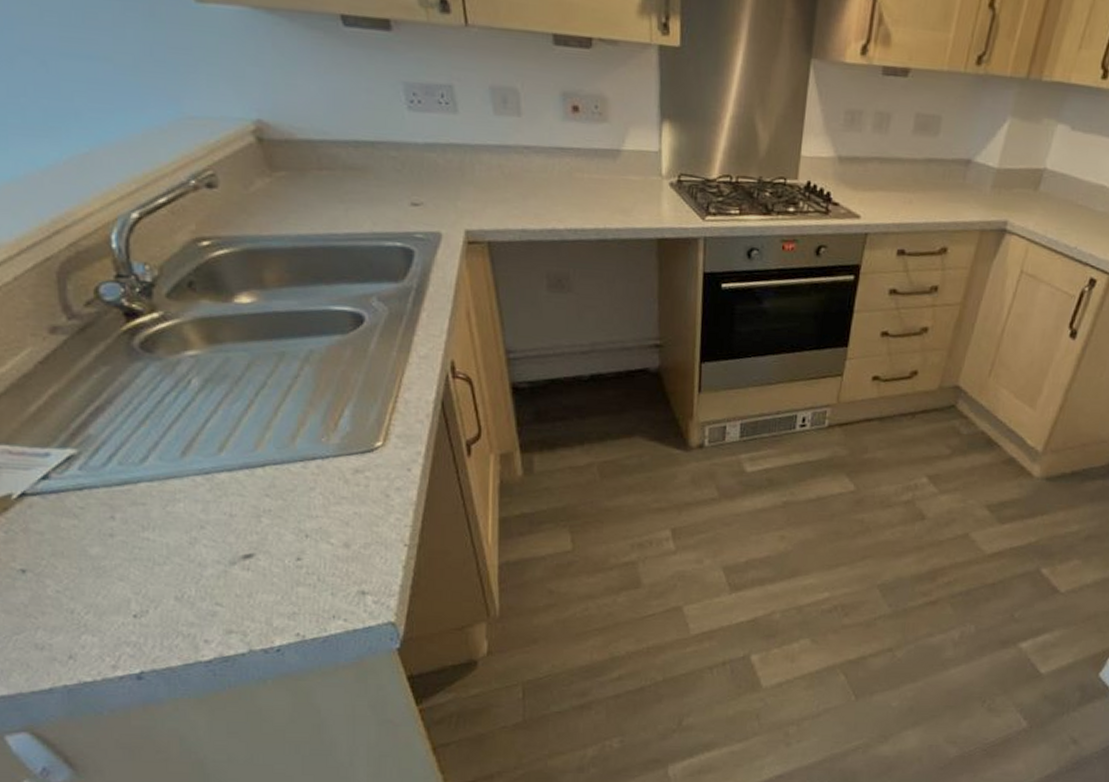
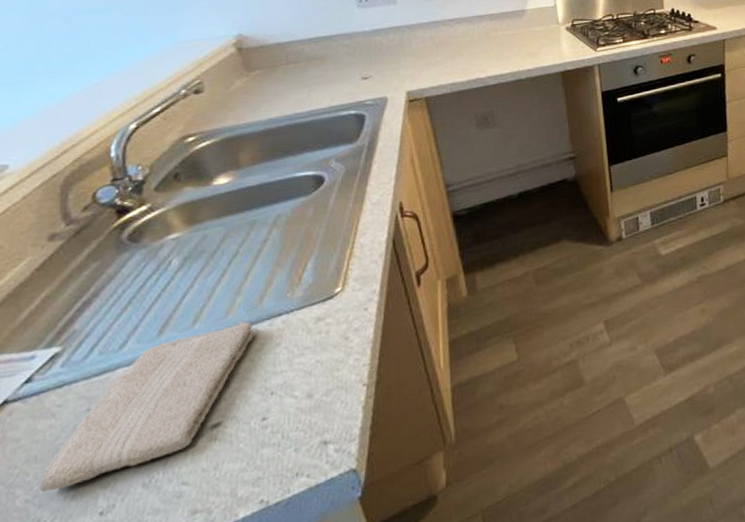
washcloth: none [69,458,287,587] -> present [40,321,255,492]

